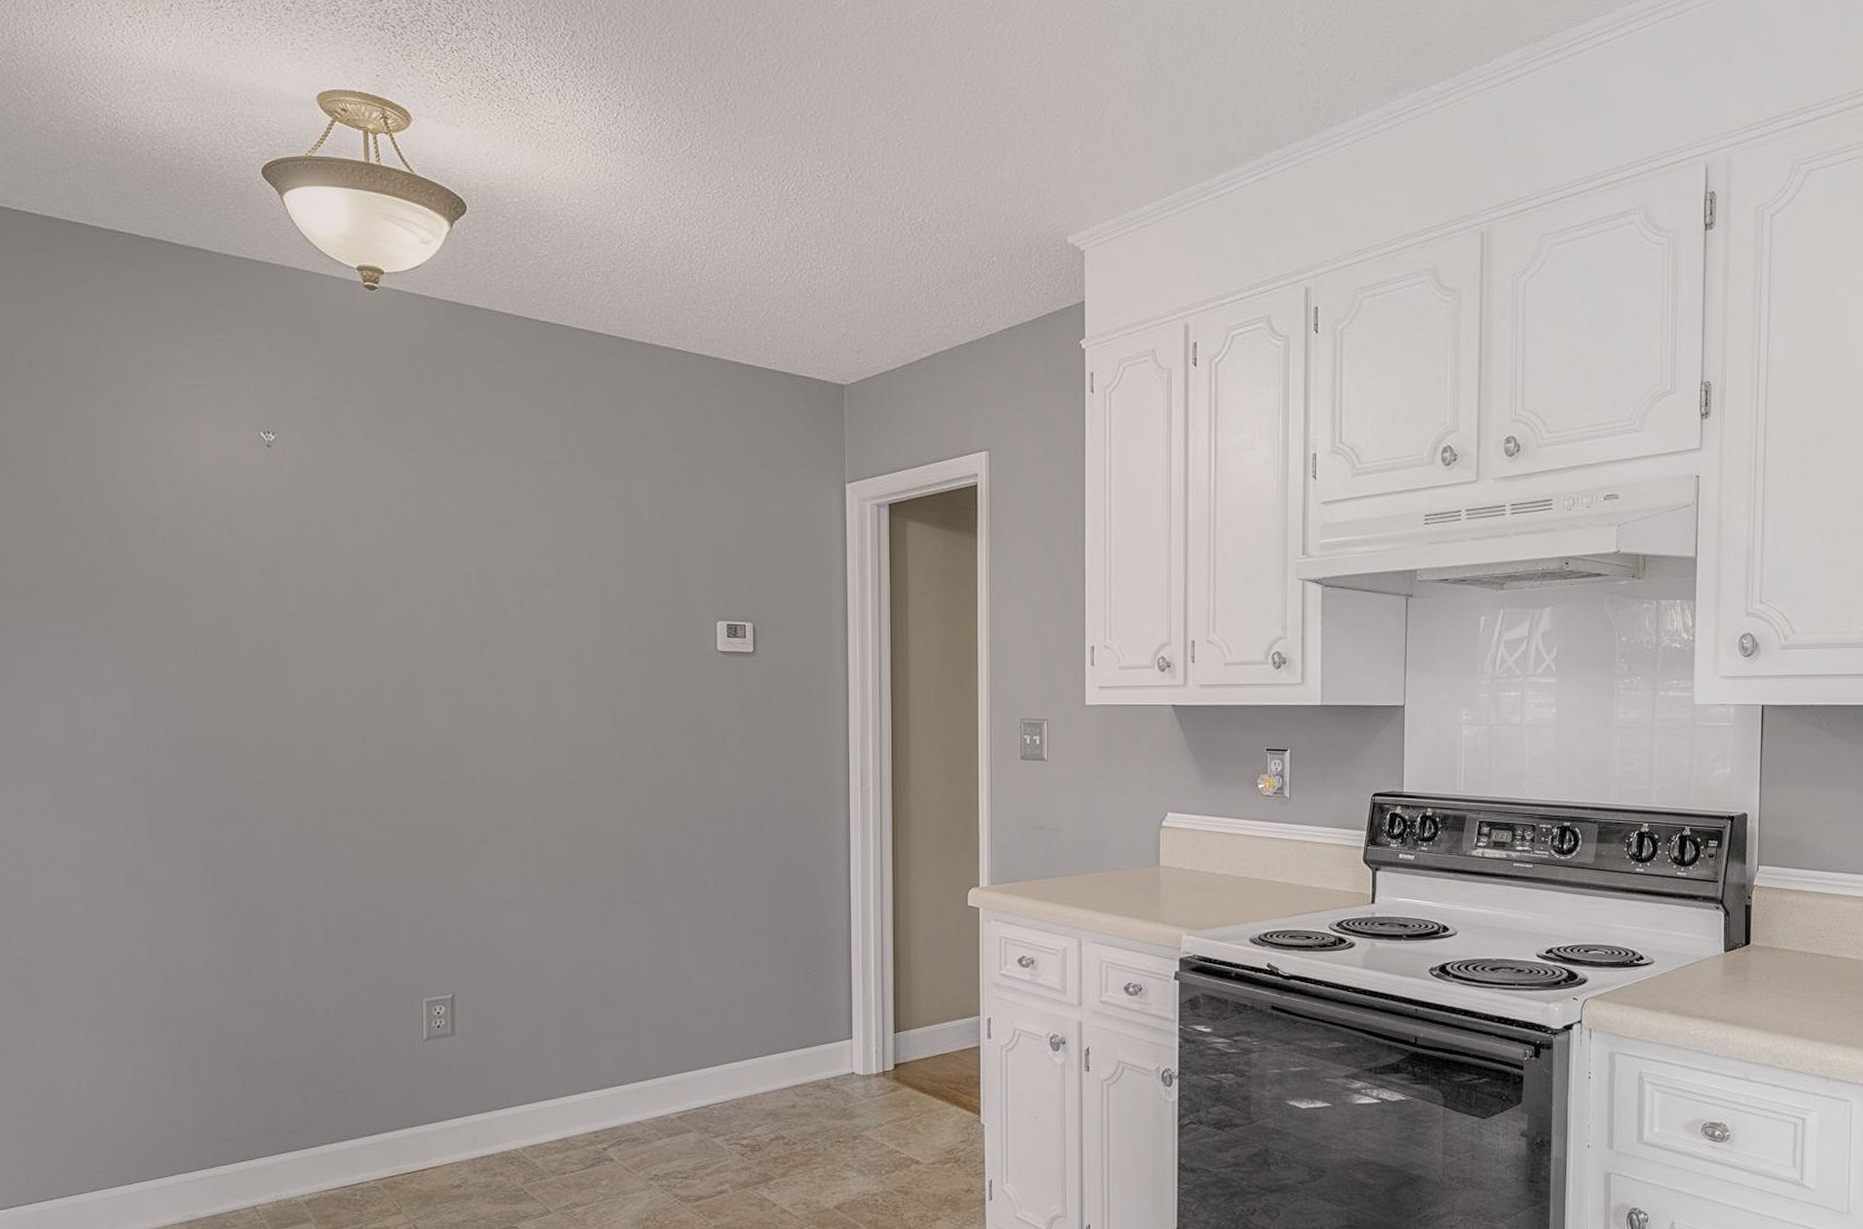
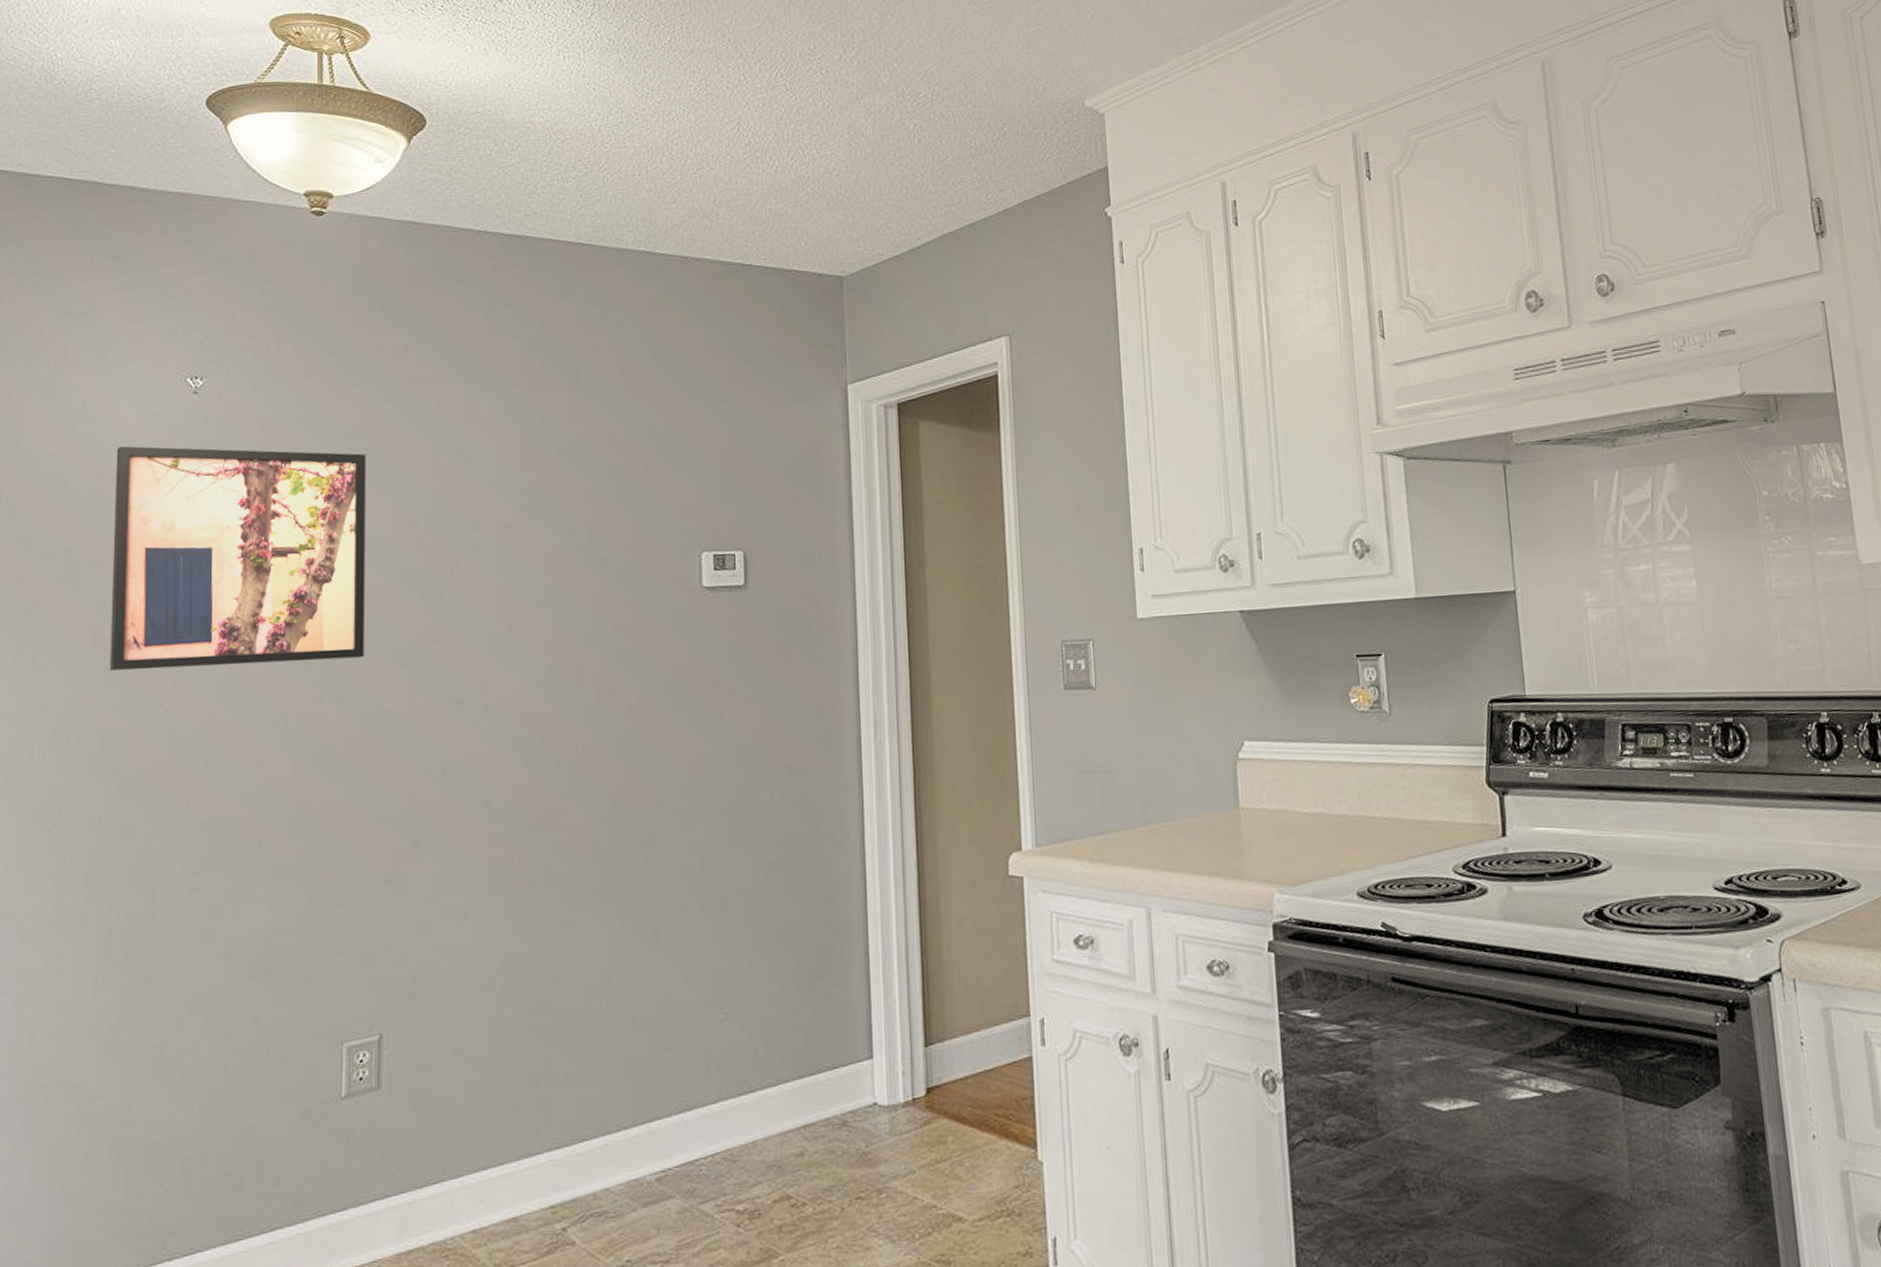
wall art: none [201,489,428,689] -> present [109,446,366,671]

